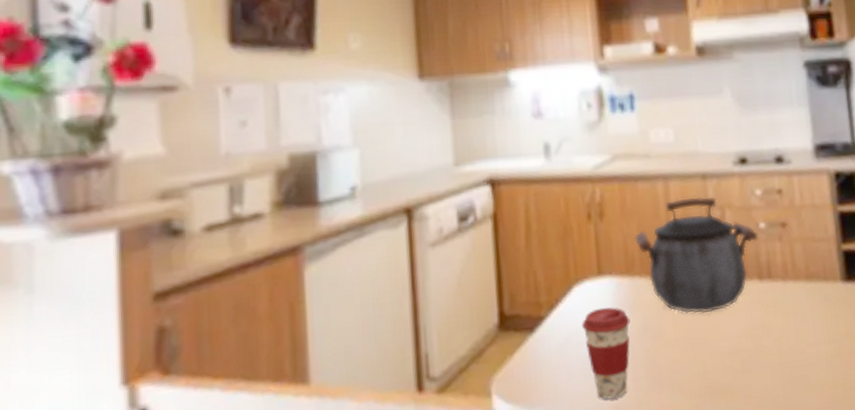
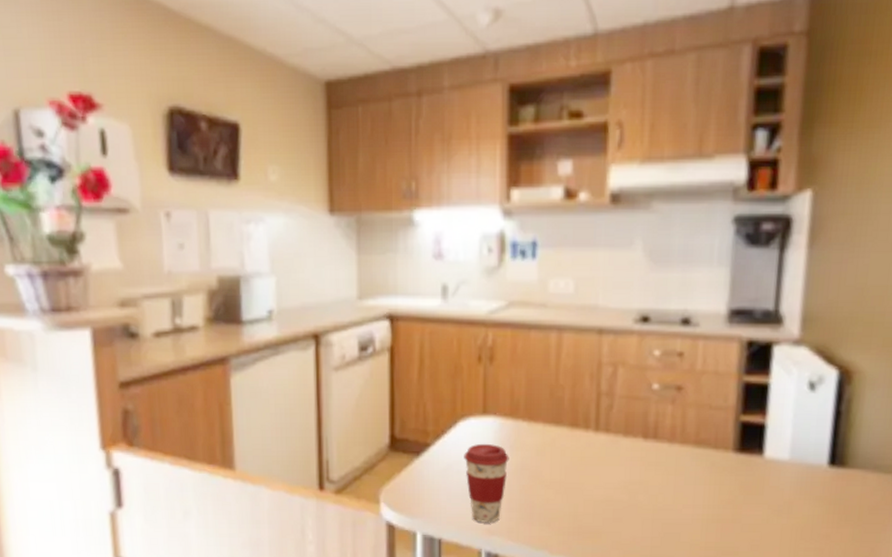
kettle: present [634,196,759,314] -> none [521,351,650,462]

